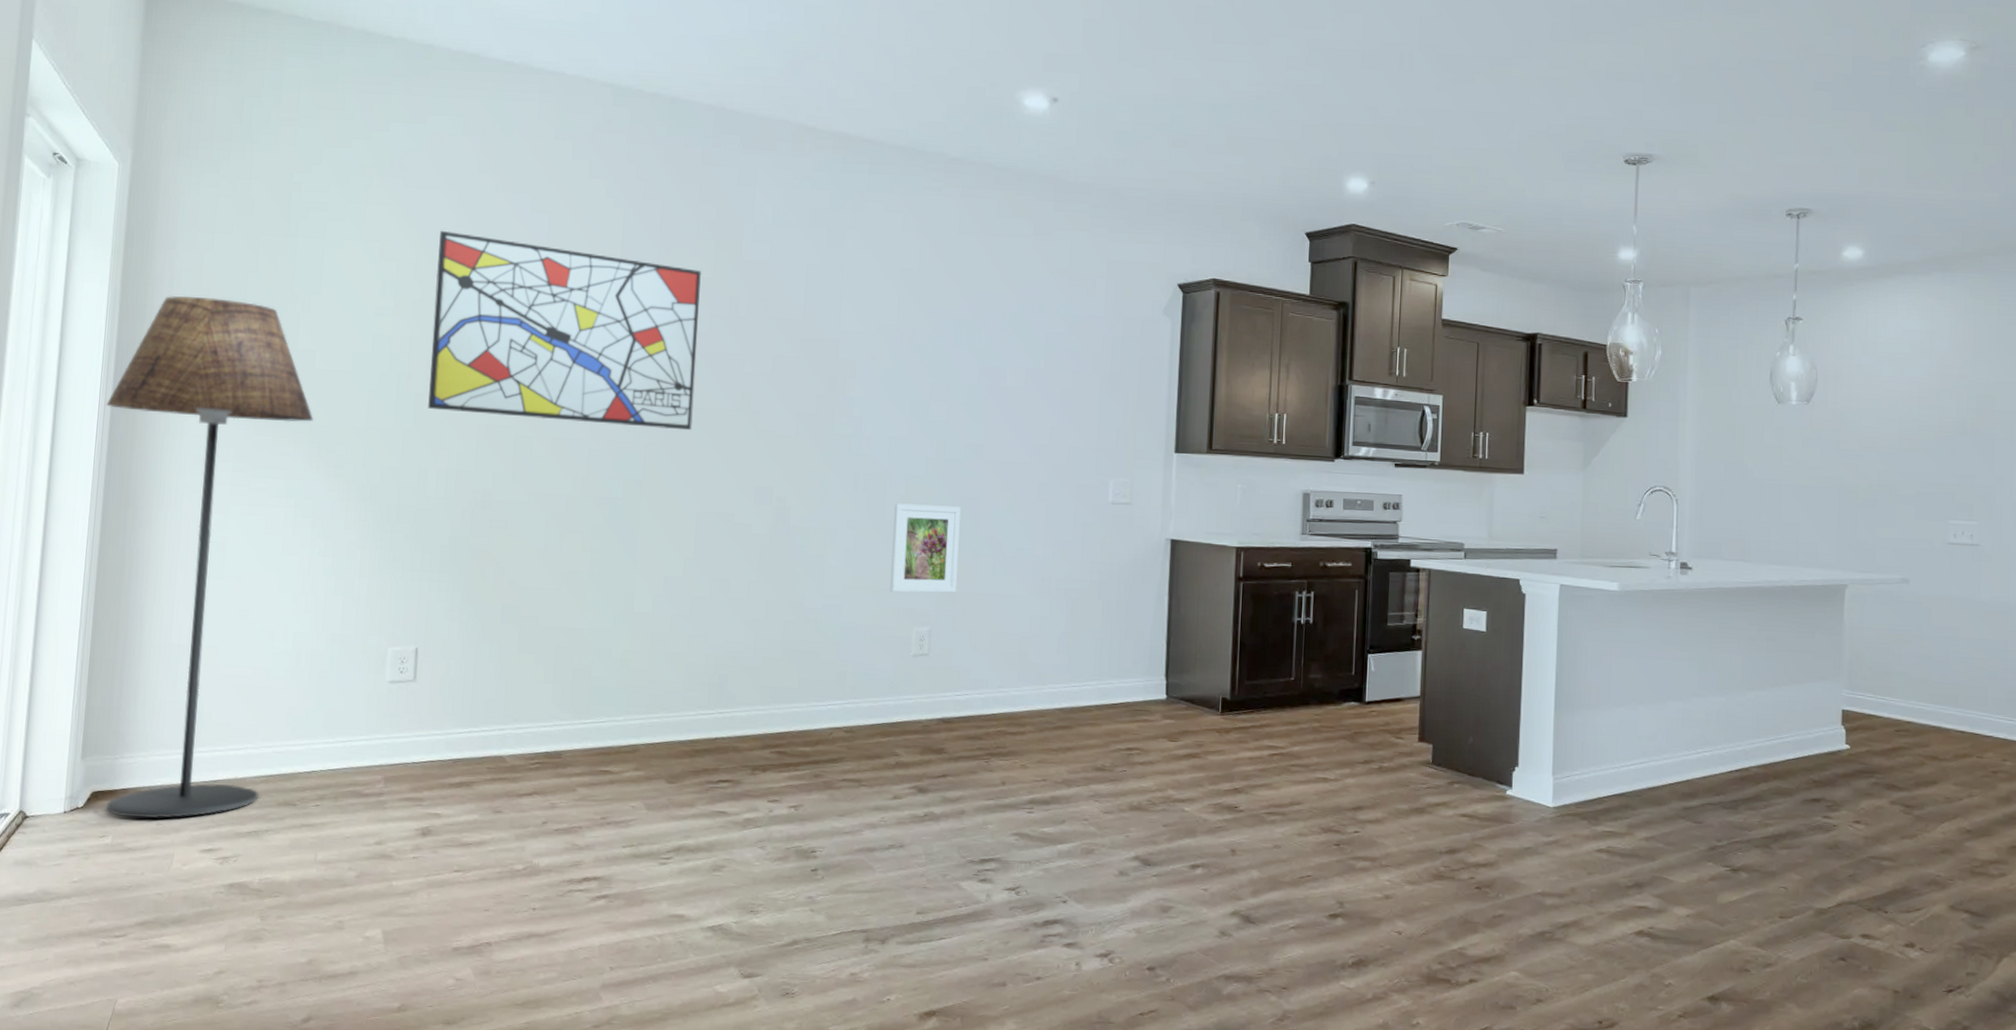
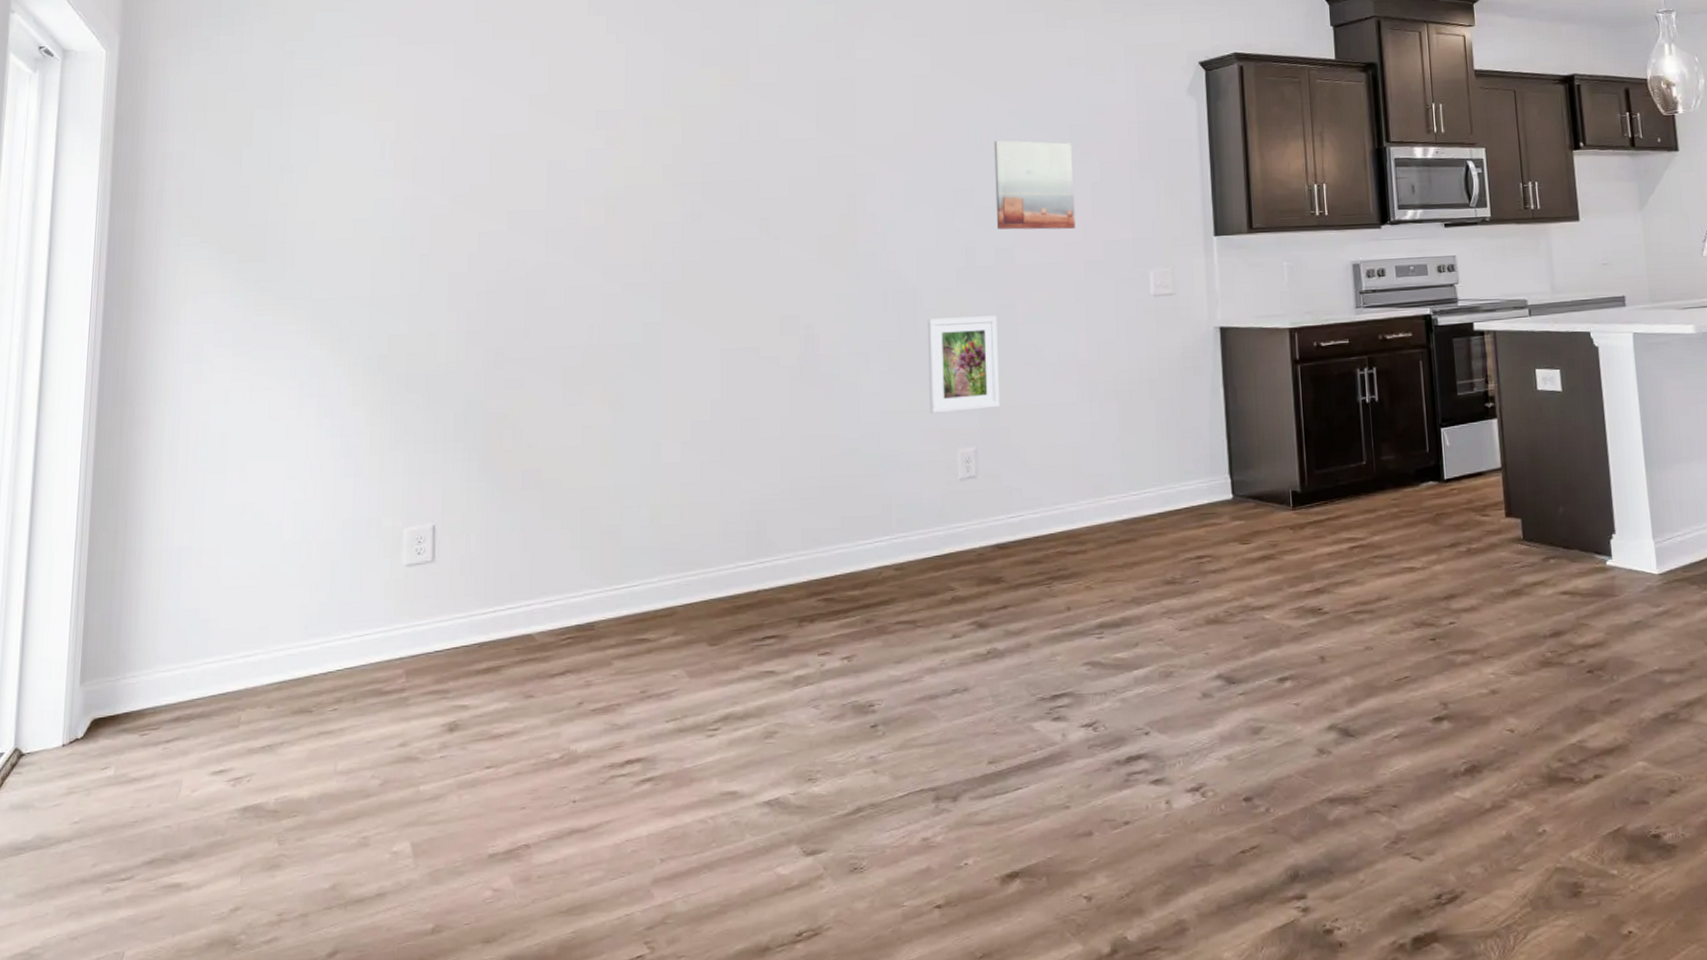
floor lamp: present [107,296,313,819] -> none [99,177,315,744]
wall art: present [427,230,702,431] -> none [433,84,710,270]
wall art: none [968,340,1048,433] -> present [994,140,1075,230]

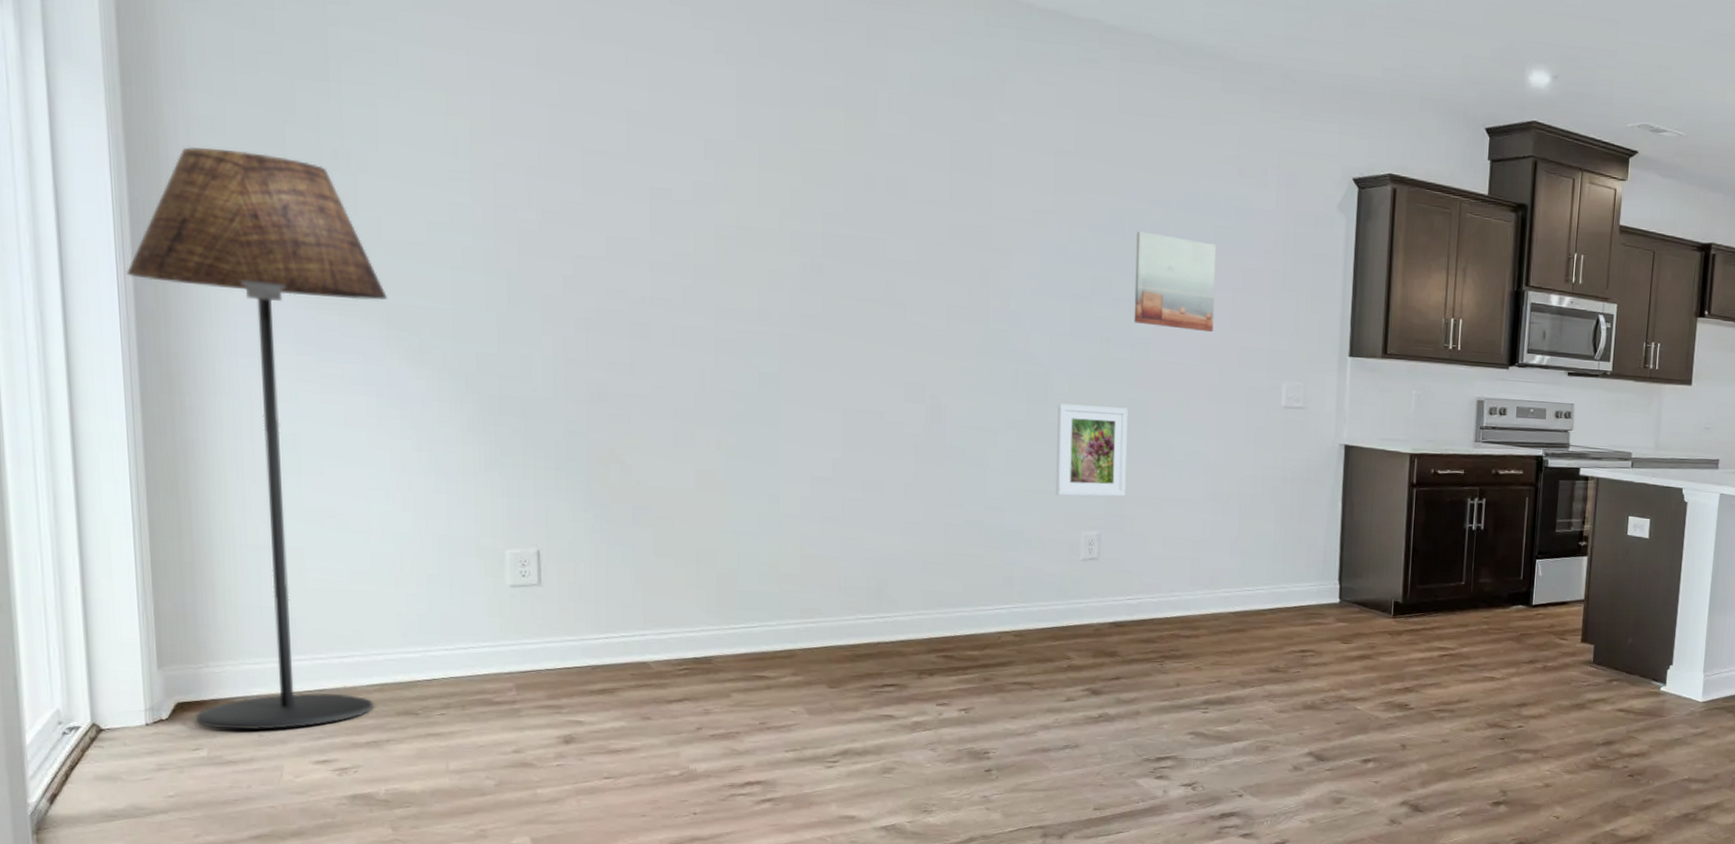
floor lamp: none [99,177,315,744] -> present [127,147,387,730]

